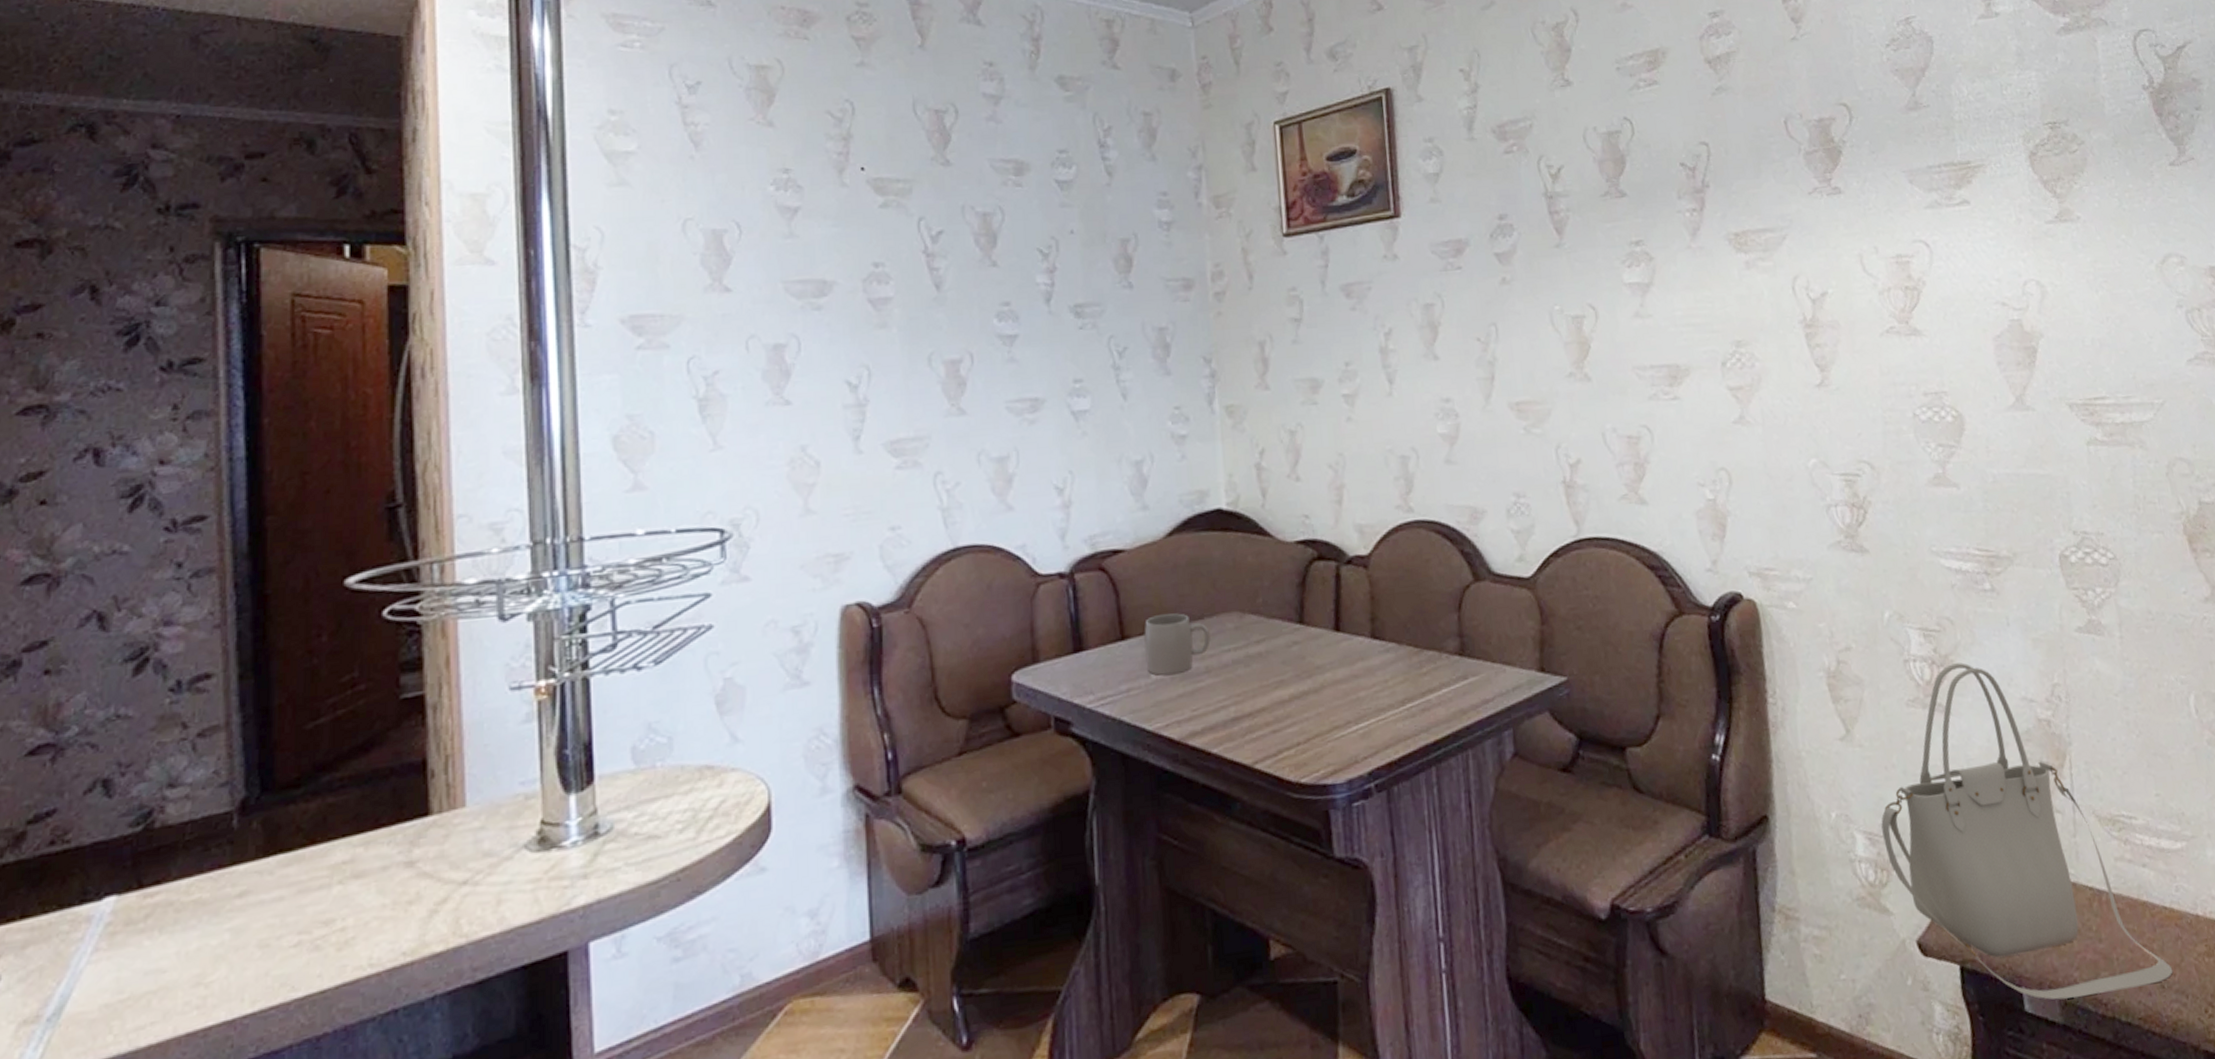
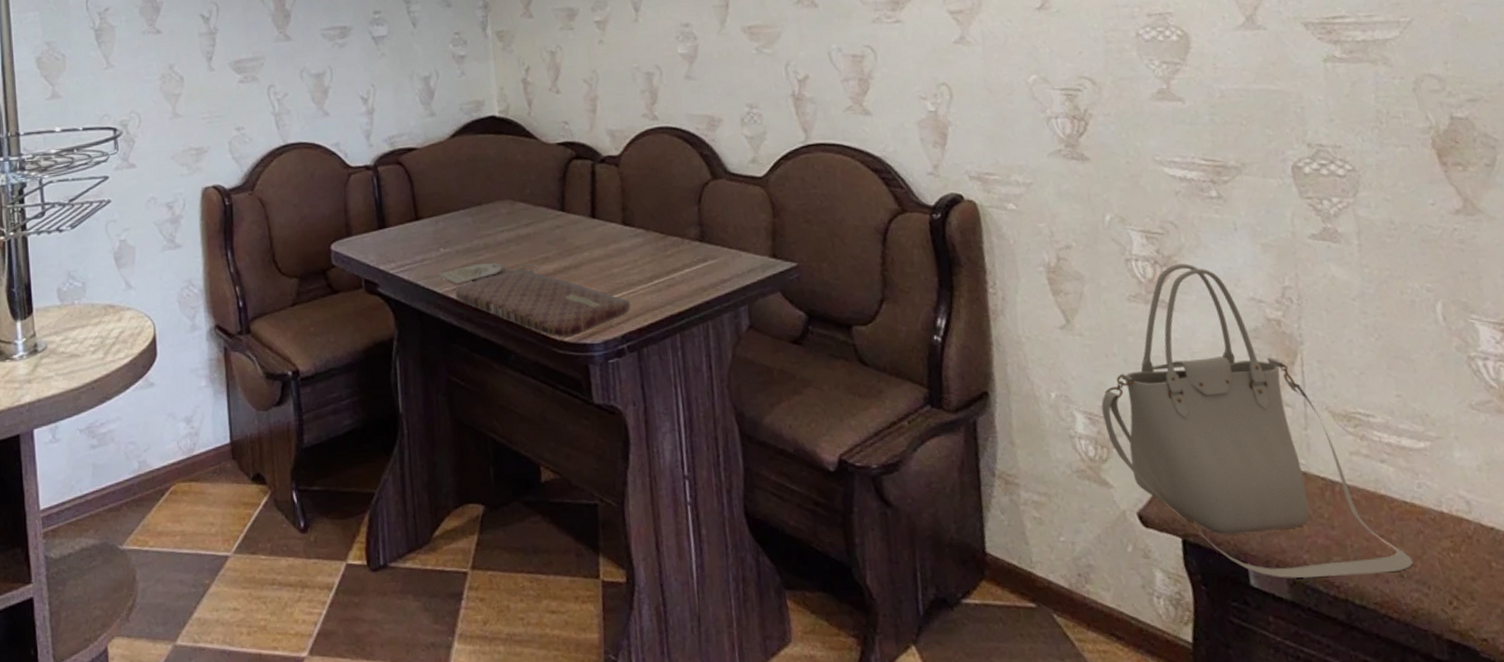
mug: present [1144,613,1211,676] -> none [433,200,488,250]
placemat: none [1146,690,1380,778] -> present [437,263,631,337]

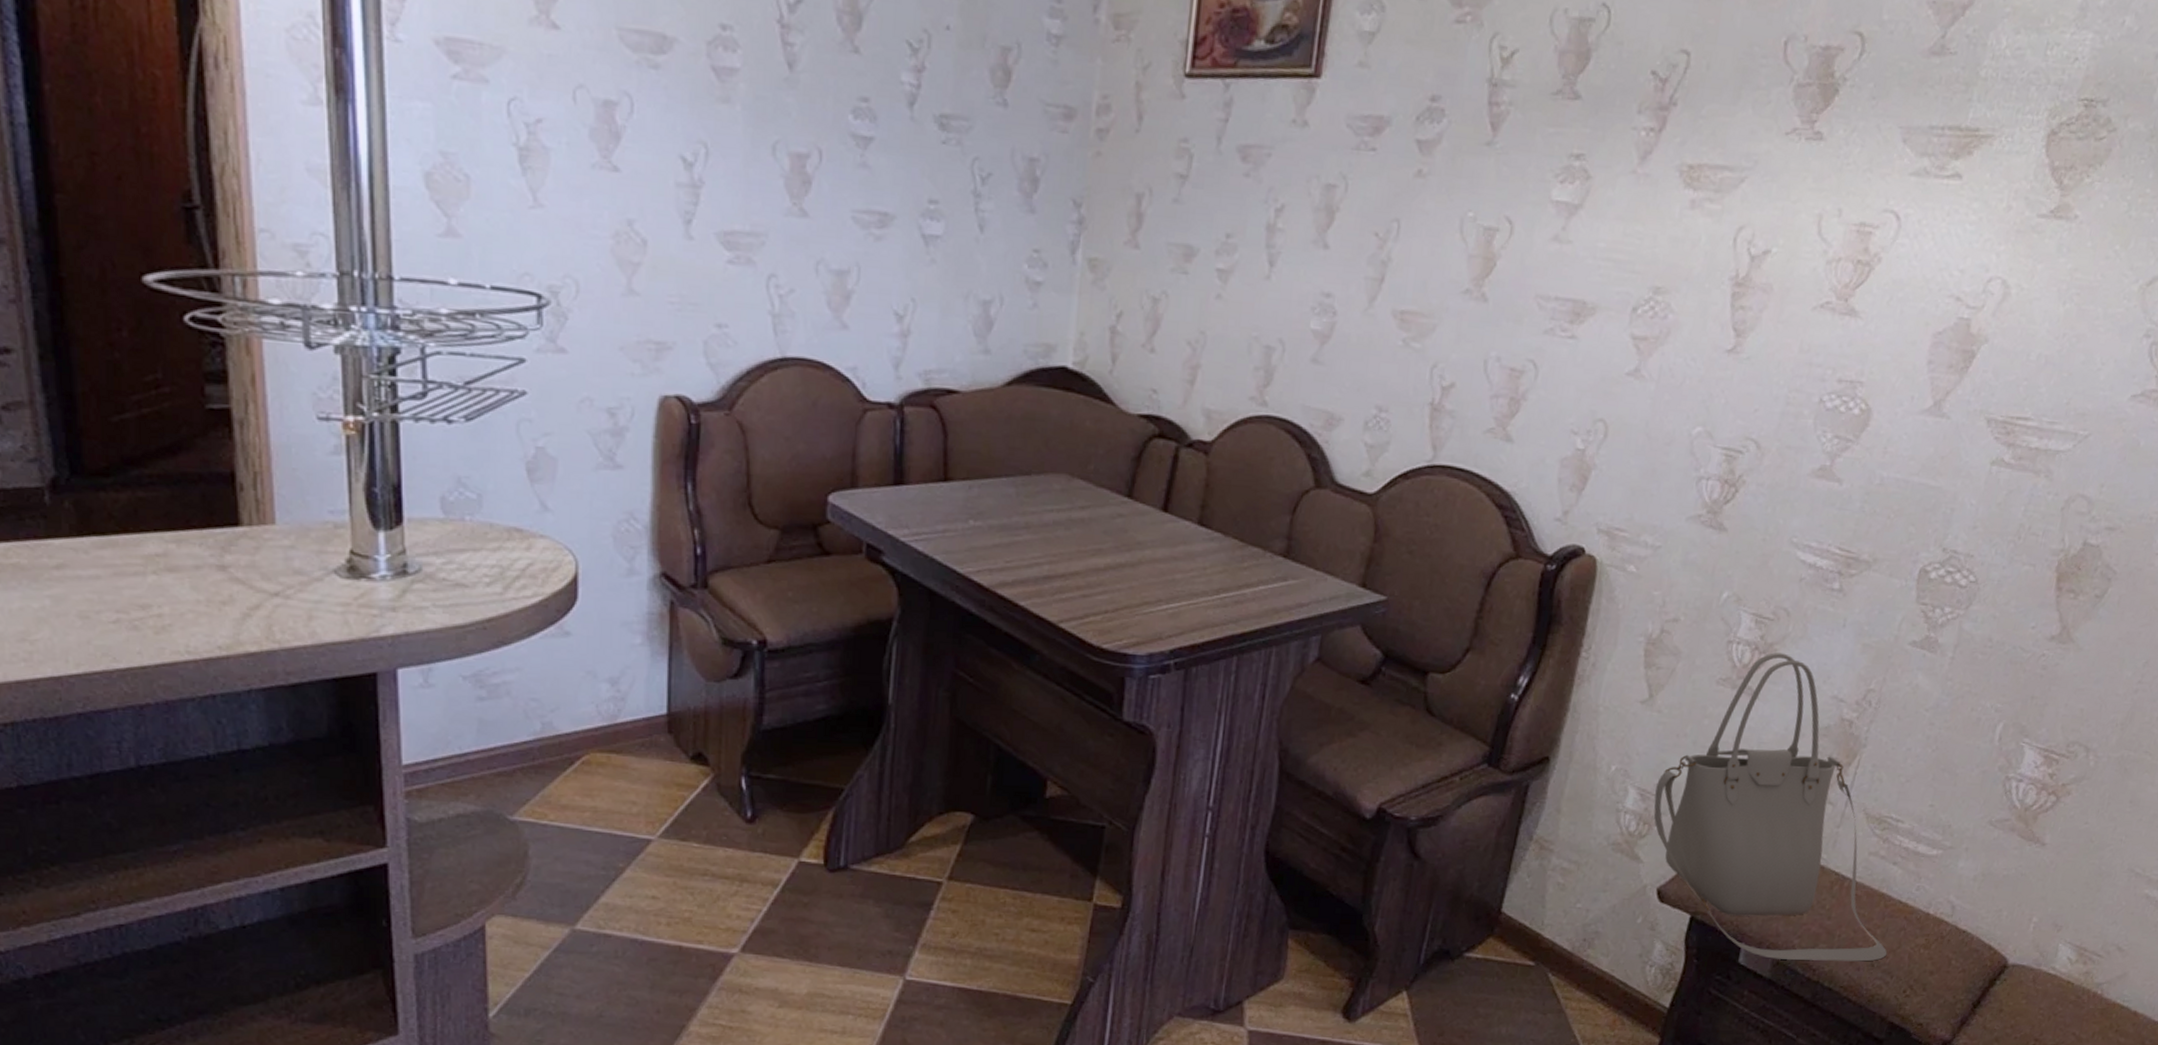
placemat: present [437,263,631,337] -> none [960,544,1189,643]

